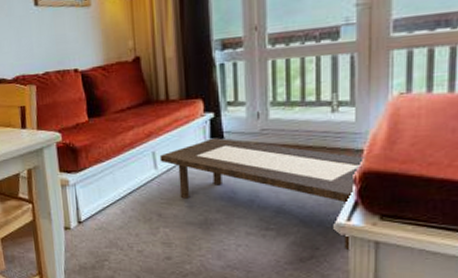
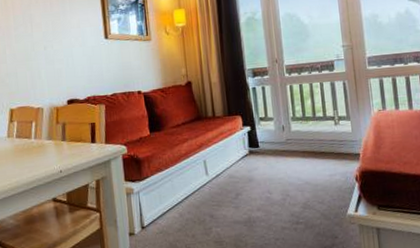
coffee table: present [159,138,366,251] -> none [209,147,362,237]

